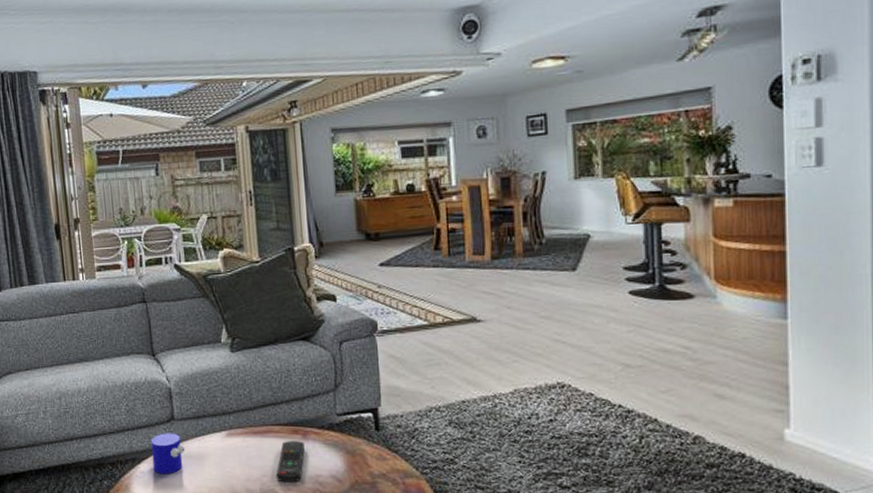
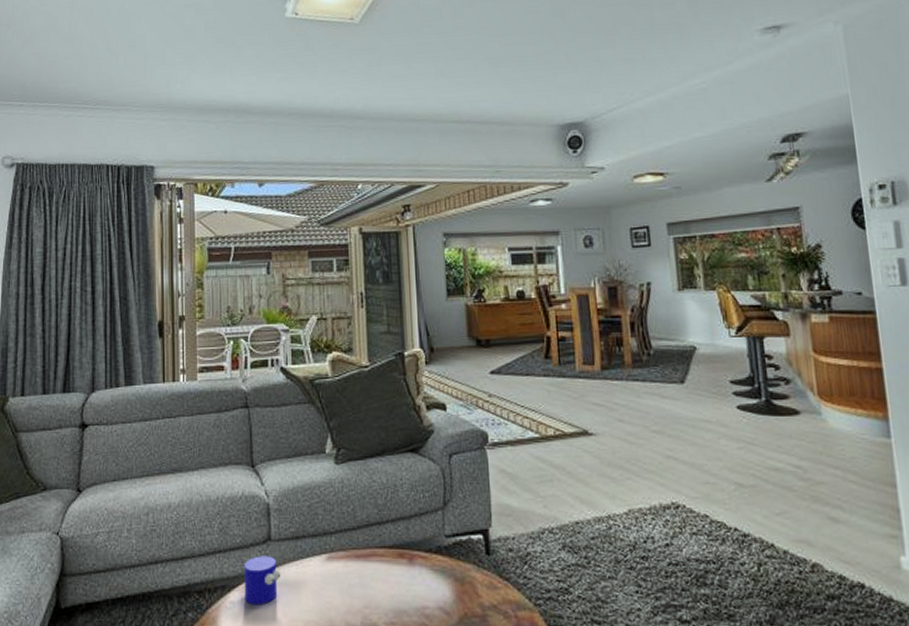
remote control: present [276,441,305,482] -> none [378,566,411,615]

